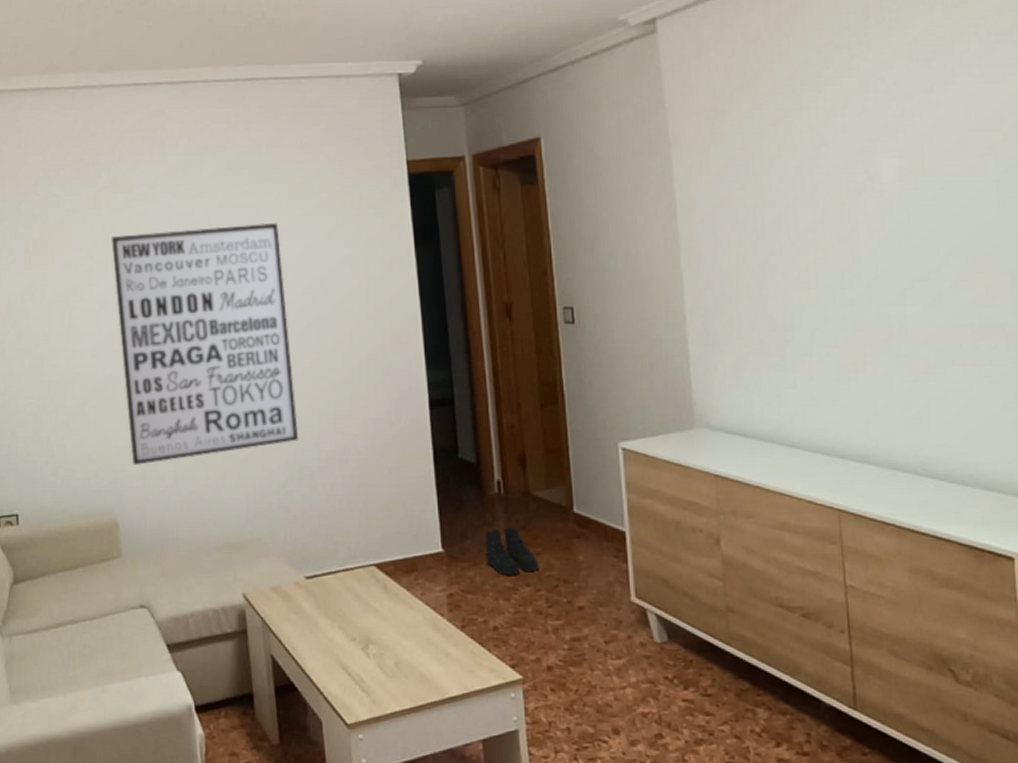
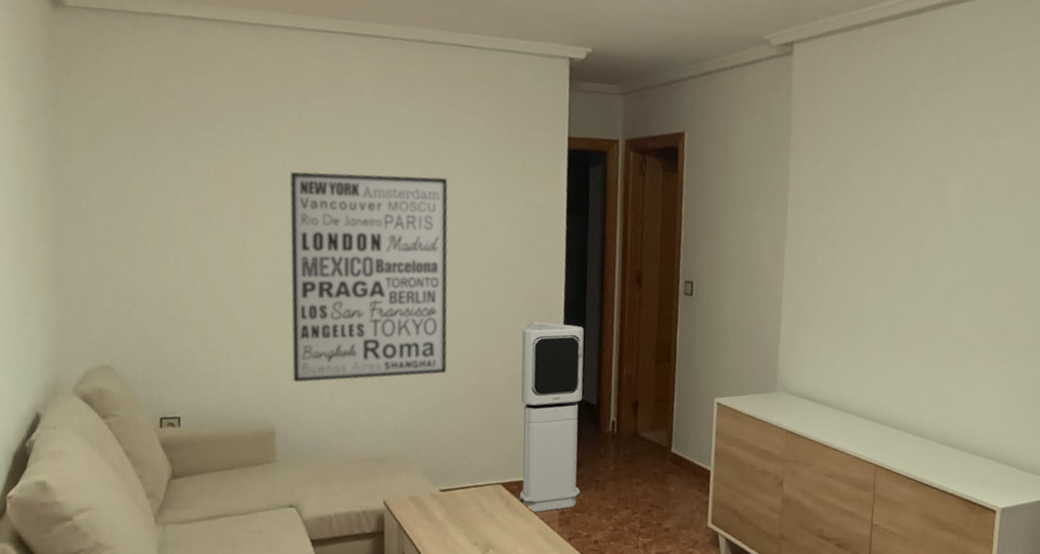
air purifier: none [379,371,470,597] -> present [520,321,585,513]
boots: present [484,525,539,575] -> none [595,458,638,500]

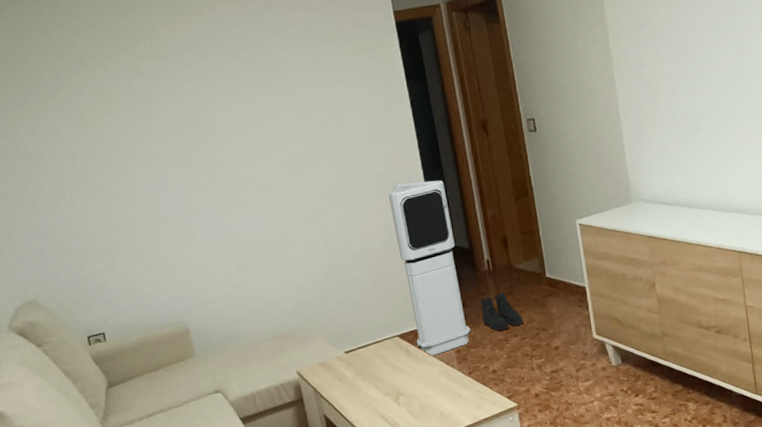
wall art: present [290,171,448,383] -> none [154,72,329,282]
boots: none [595,458,638,500] -> present [480,292,523,331]

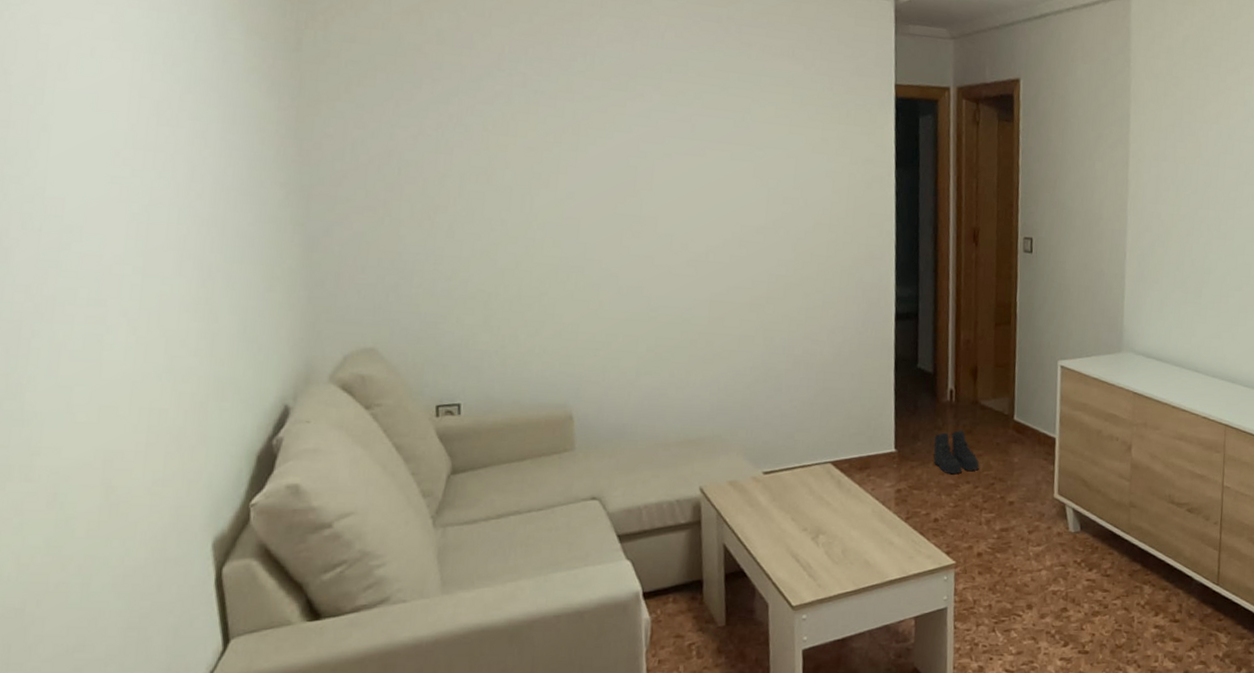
air purifier: present [388,180,471,357] -> none [850,284,918,492]

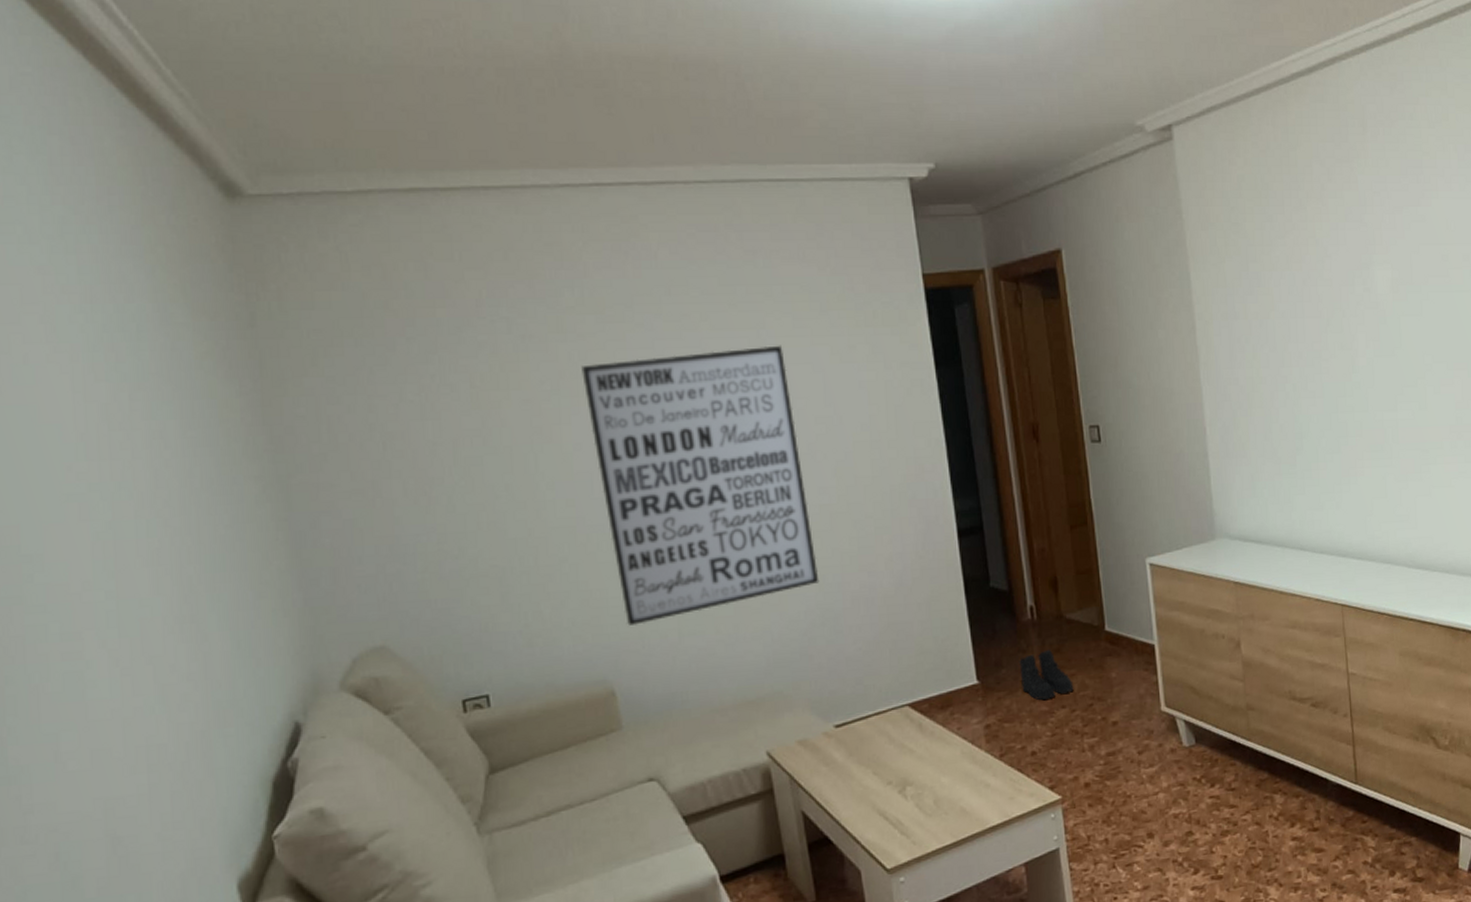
wall art: none [582,124,768,360] -> present [581,345,820,625]

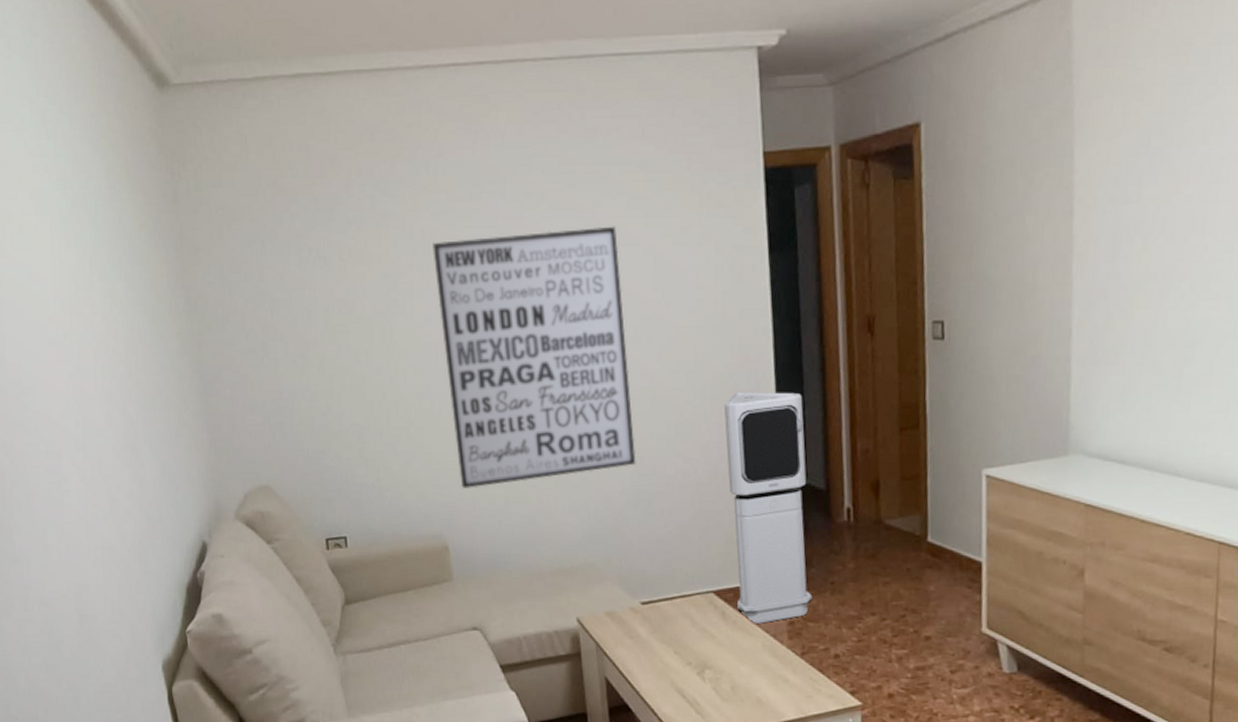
air purifier: none [904,499,1006,733] -> present [724,391,813,625]
boots: present [1019,649,1074,700] -> none [830,553,887,604]

